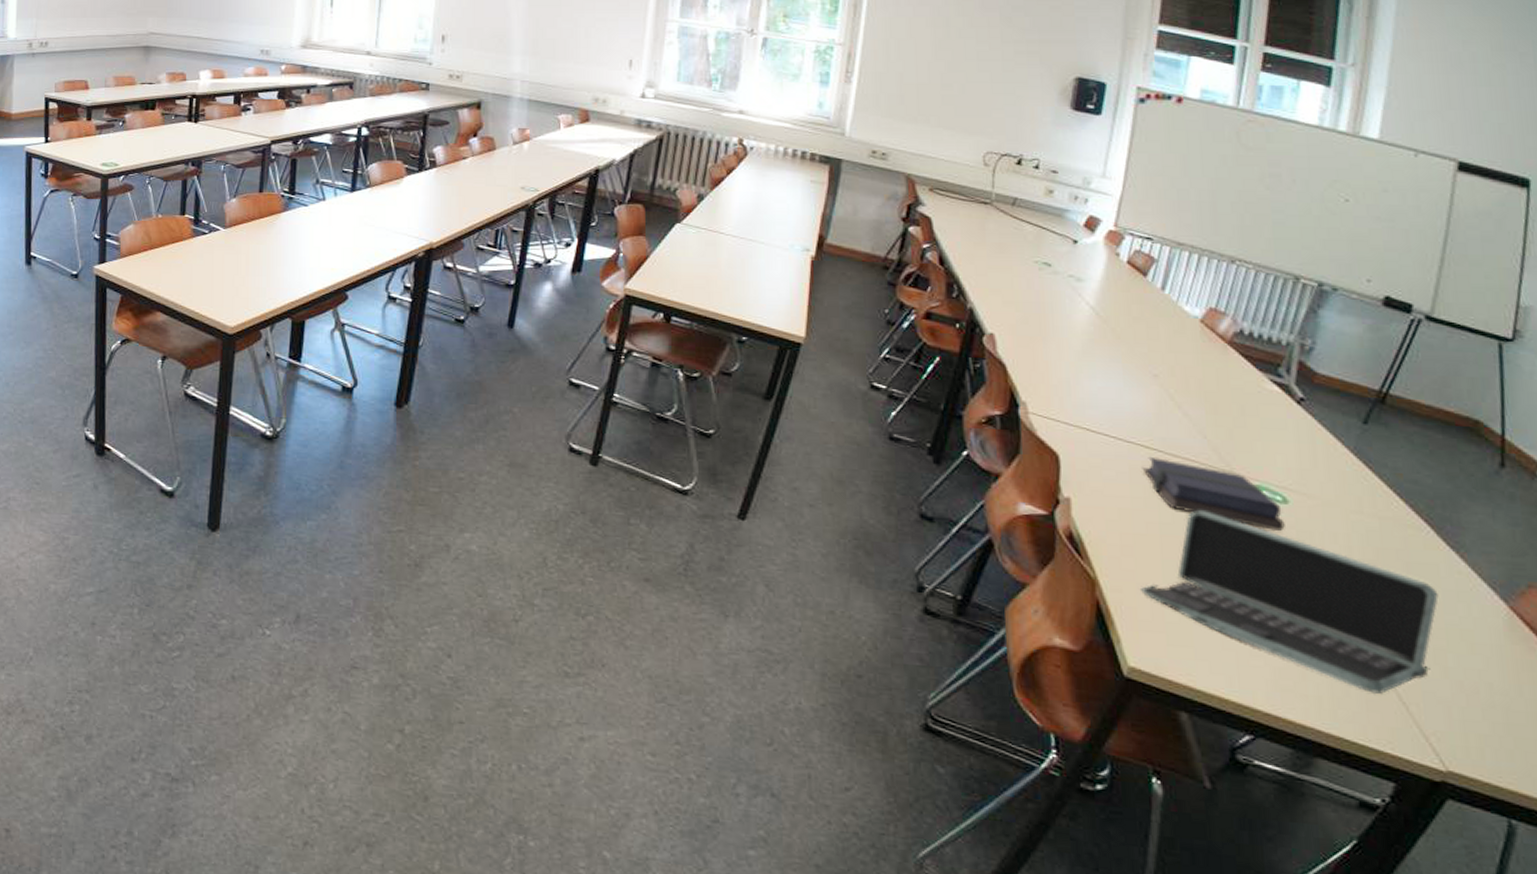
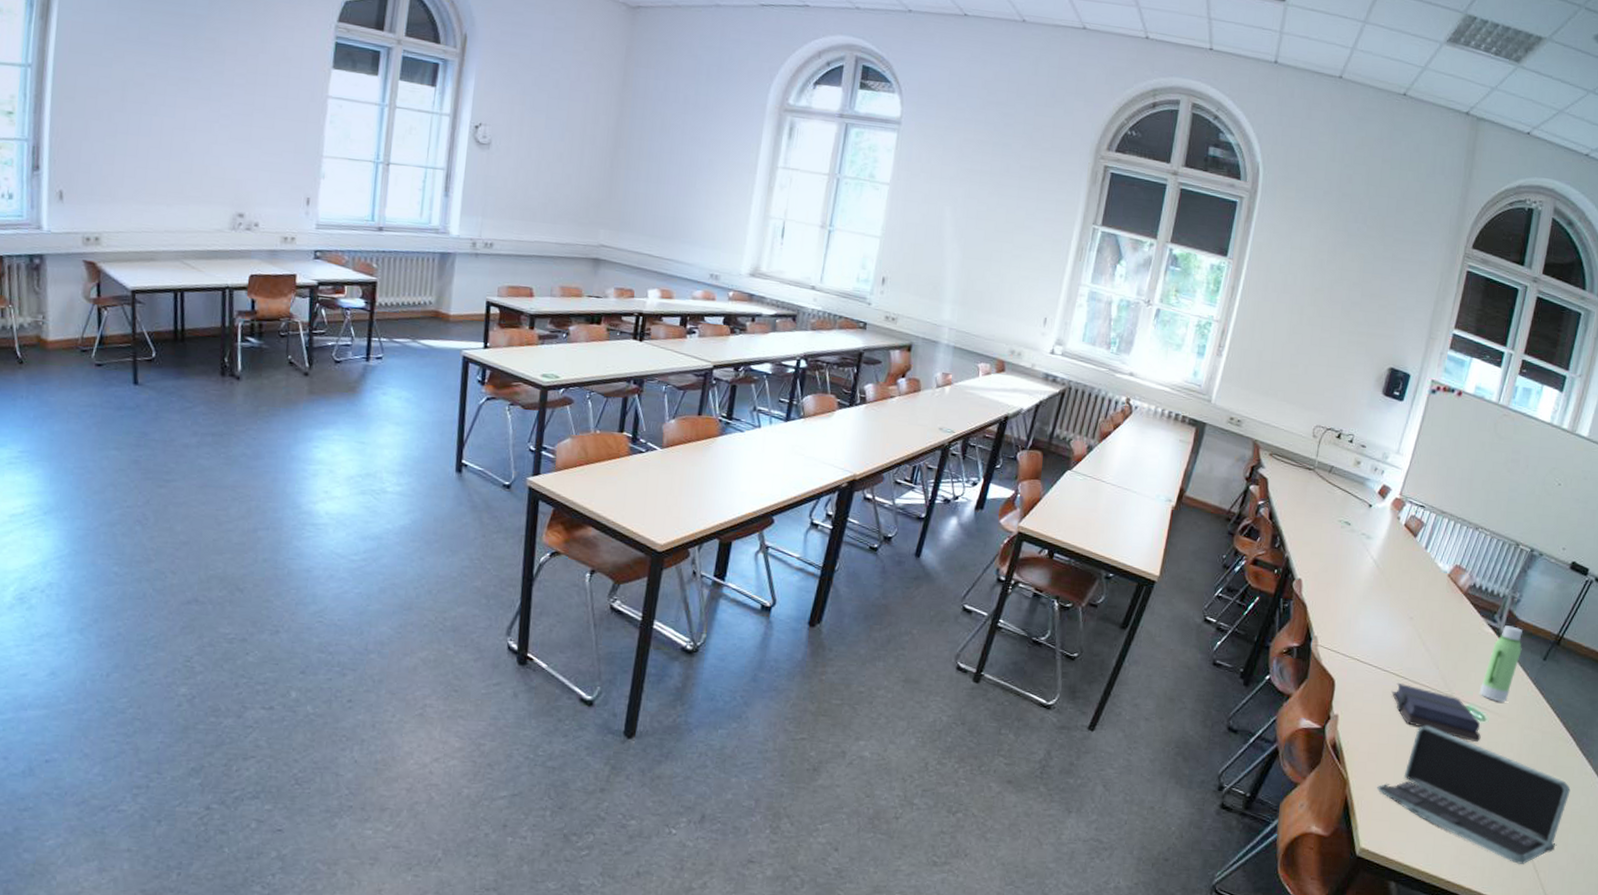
water bottle: none [1272,381,1328,480] -> present [1479,625,1523,703]

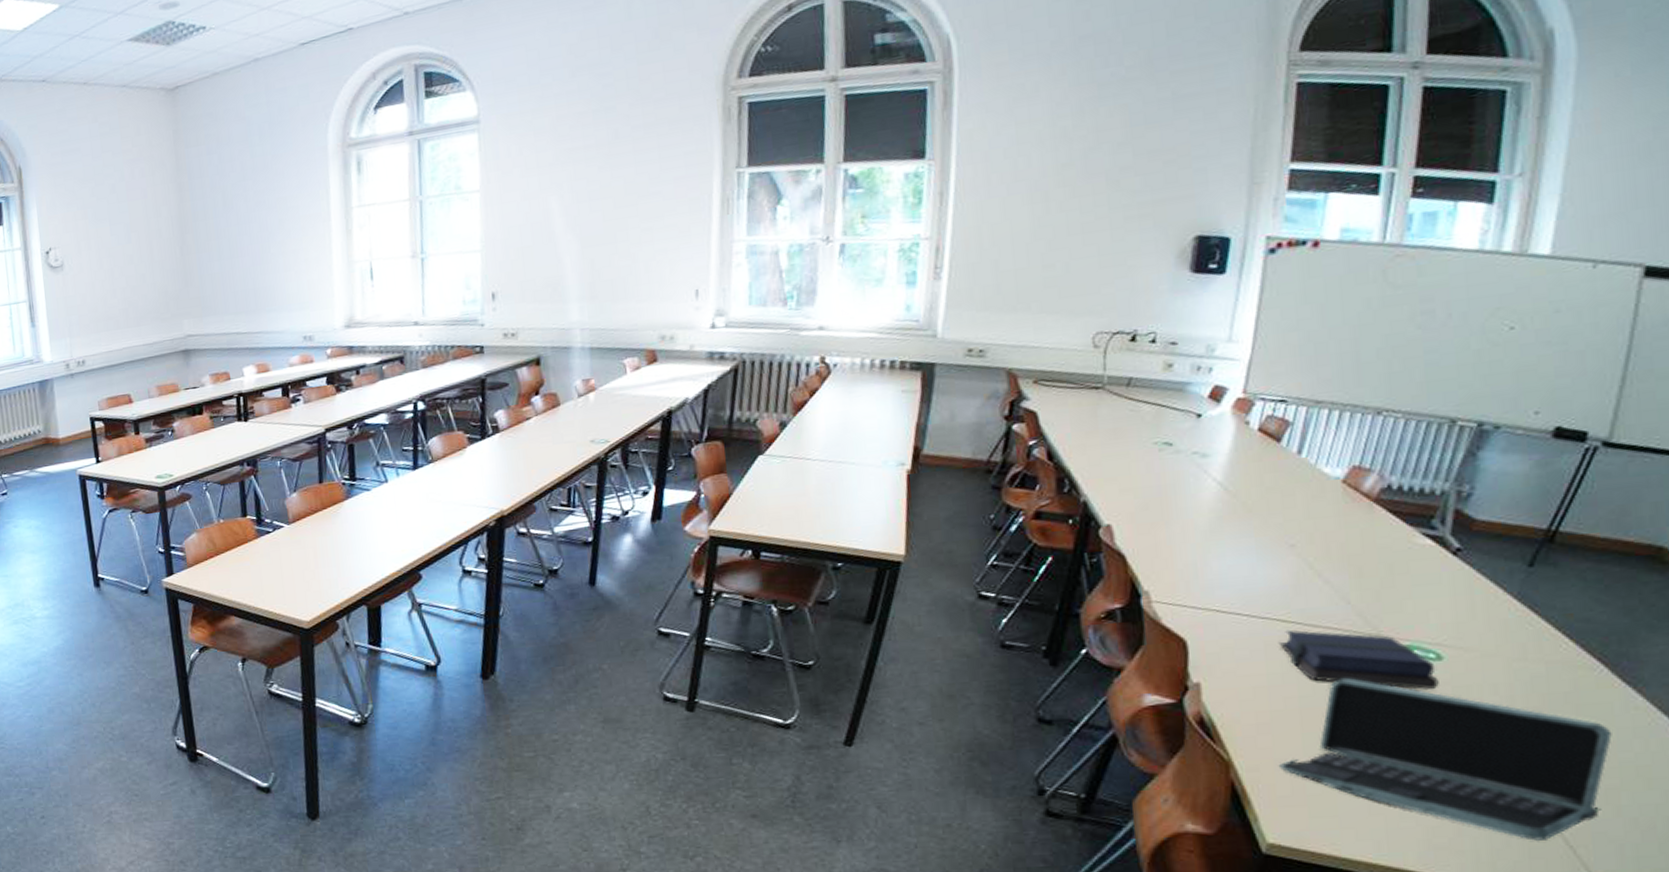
water bottle: present [1479,625,1523,703] -> none [1424,530,1488,633]

